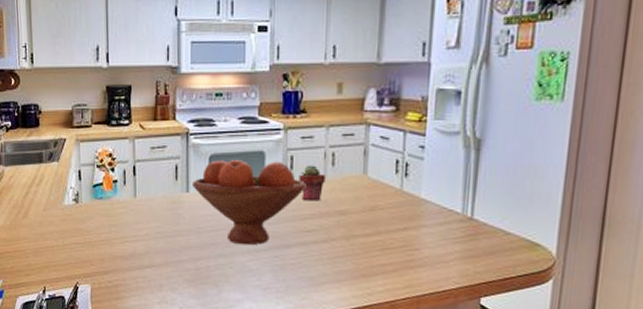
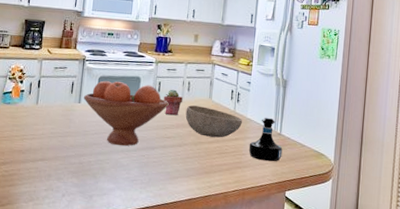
bowl: none [330,185,413,228] -> present [185,105,242,138]
tequila bottle: none [424,195,476,258] -> present [248,117,283,162]

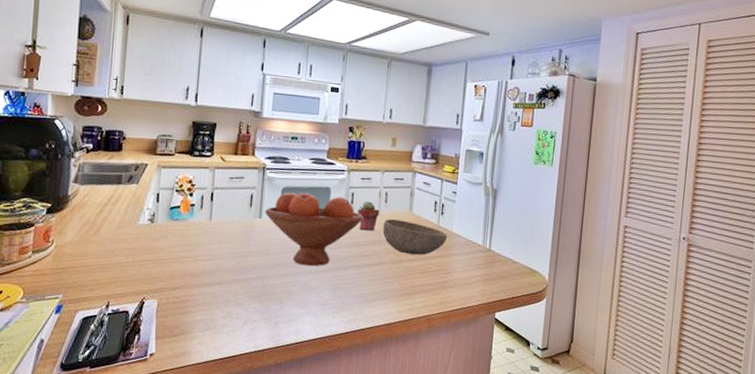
tequila bottle: present [248,117,283,162] -> none [454,231,492,281]

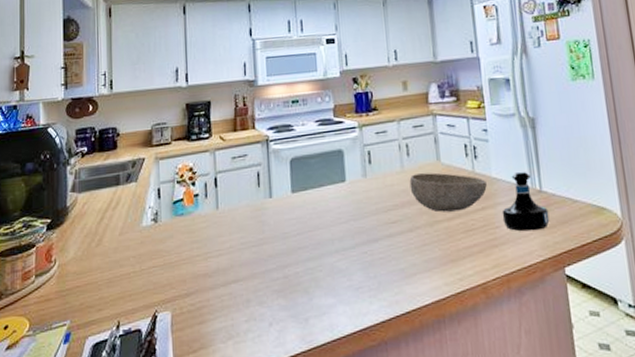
fruit bowl: present [265,192,364,267] -> none [275,157,386,246]
potted succulent: present [358,201,379,231] -> none [378,157,403,193]
tequila bottle: none [454,231,492,281] -> present [502,171,550,232]

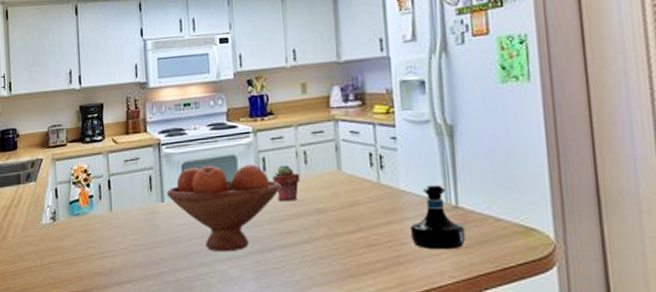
fruit bowl: none [275,157,386,246] -> present [167,164,281,252]
potted succulent: none [378,157,403,193] -> present [273,165,300,202]
bowl: present [409,172,487,212] -> none [306,182,394,225]

